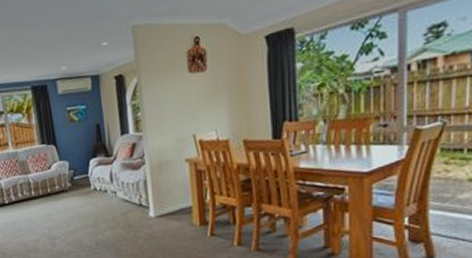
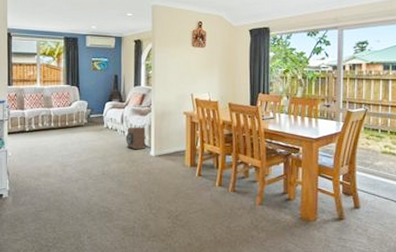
speaker: none [118,183,143,212] -> present [125,126,146,149]

